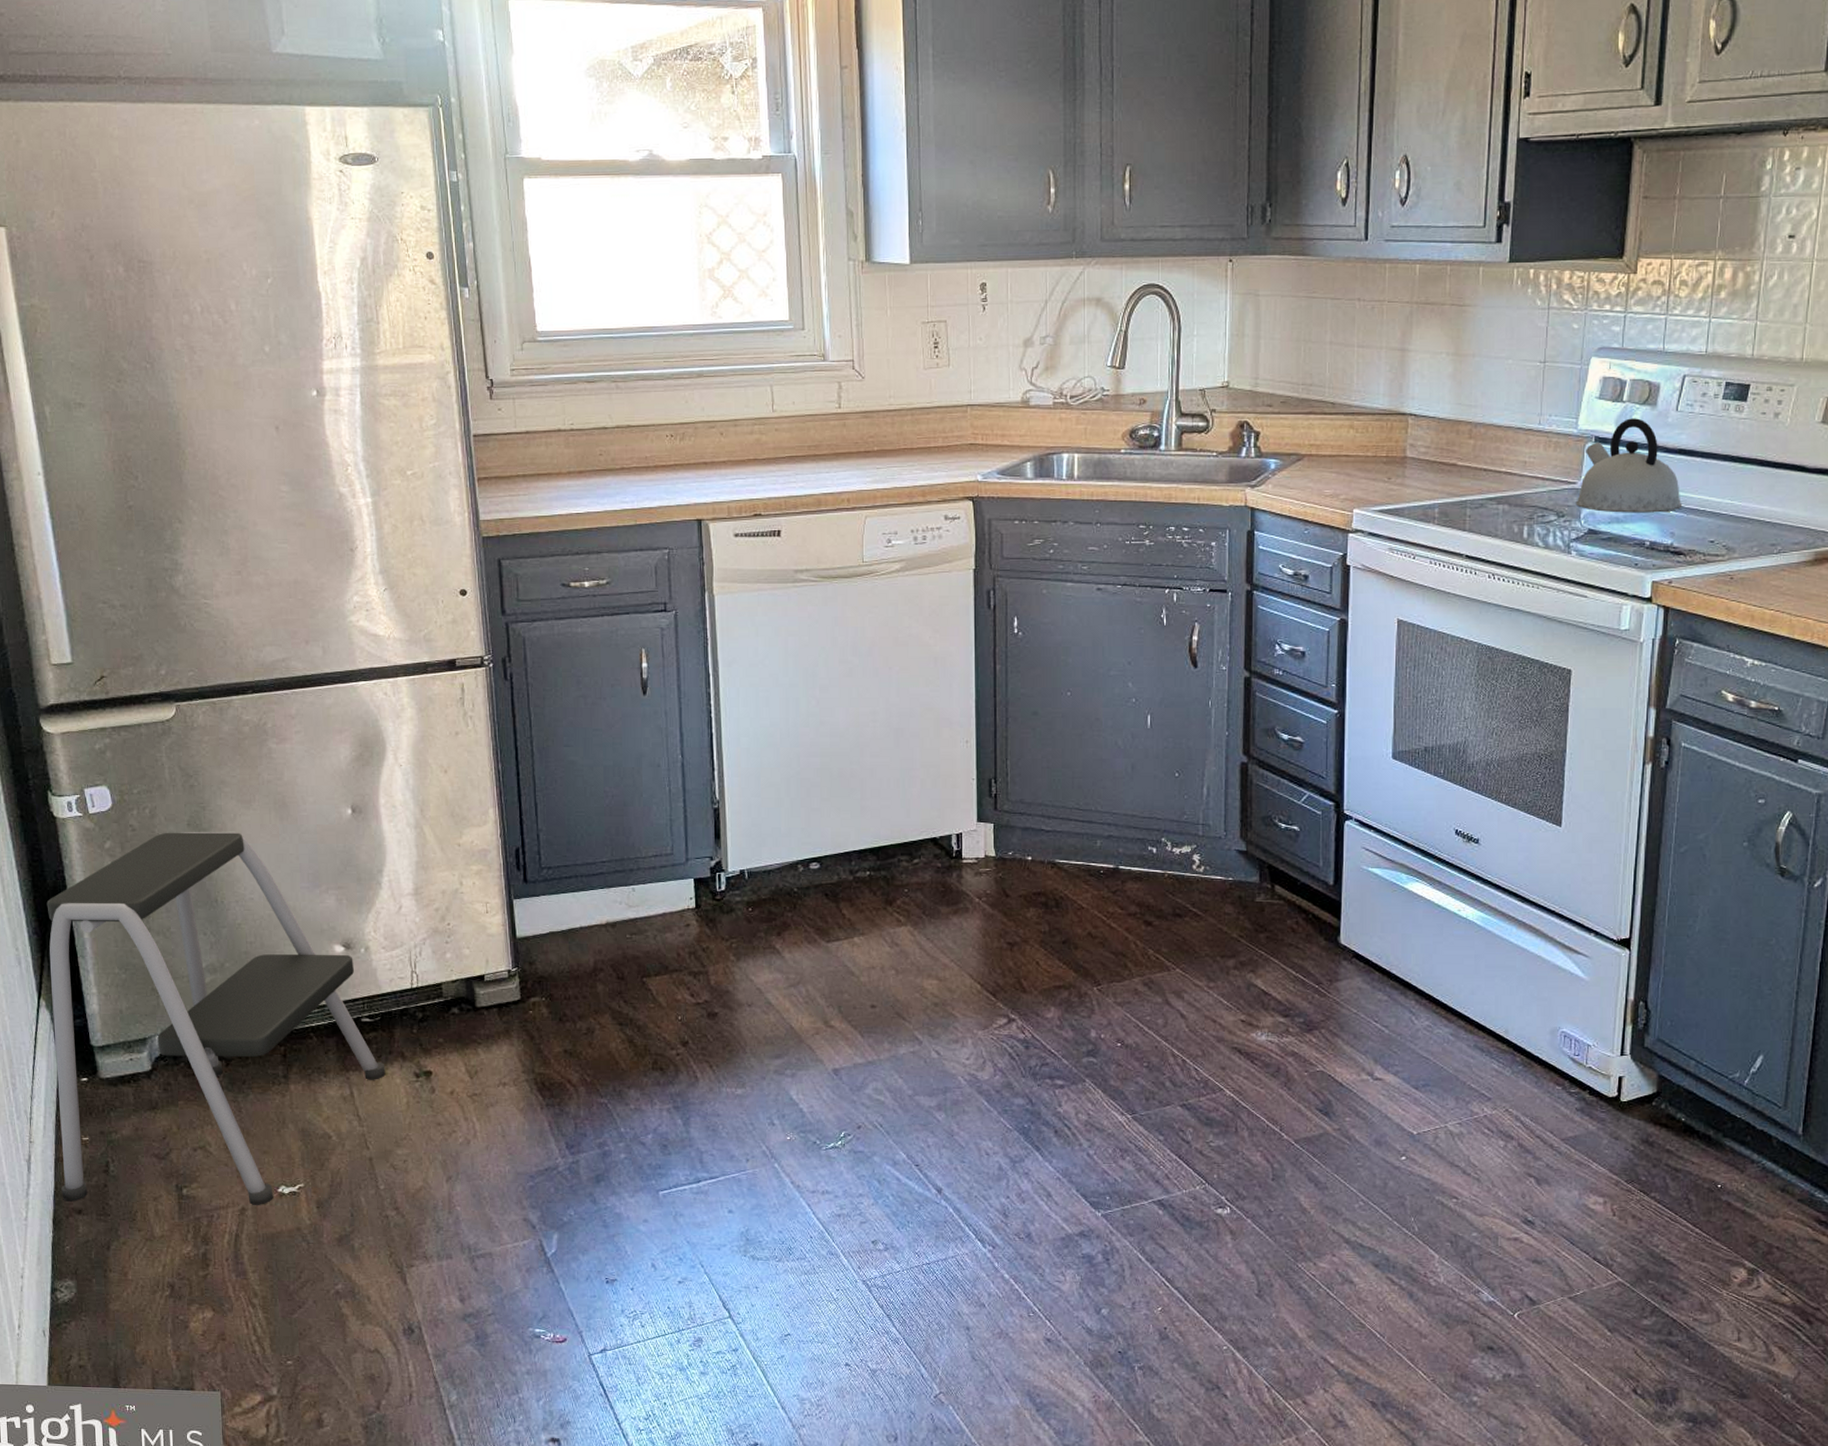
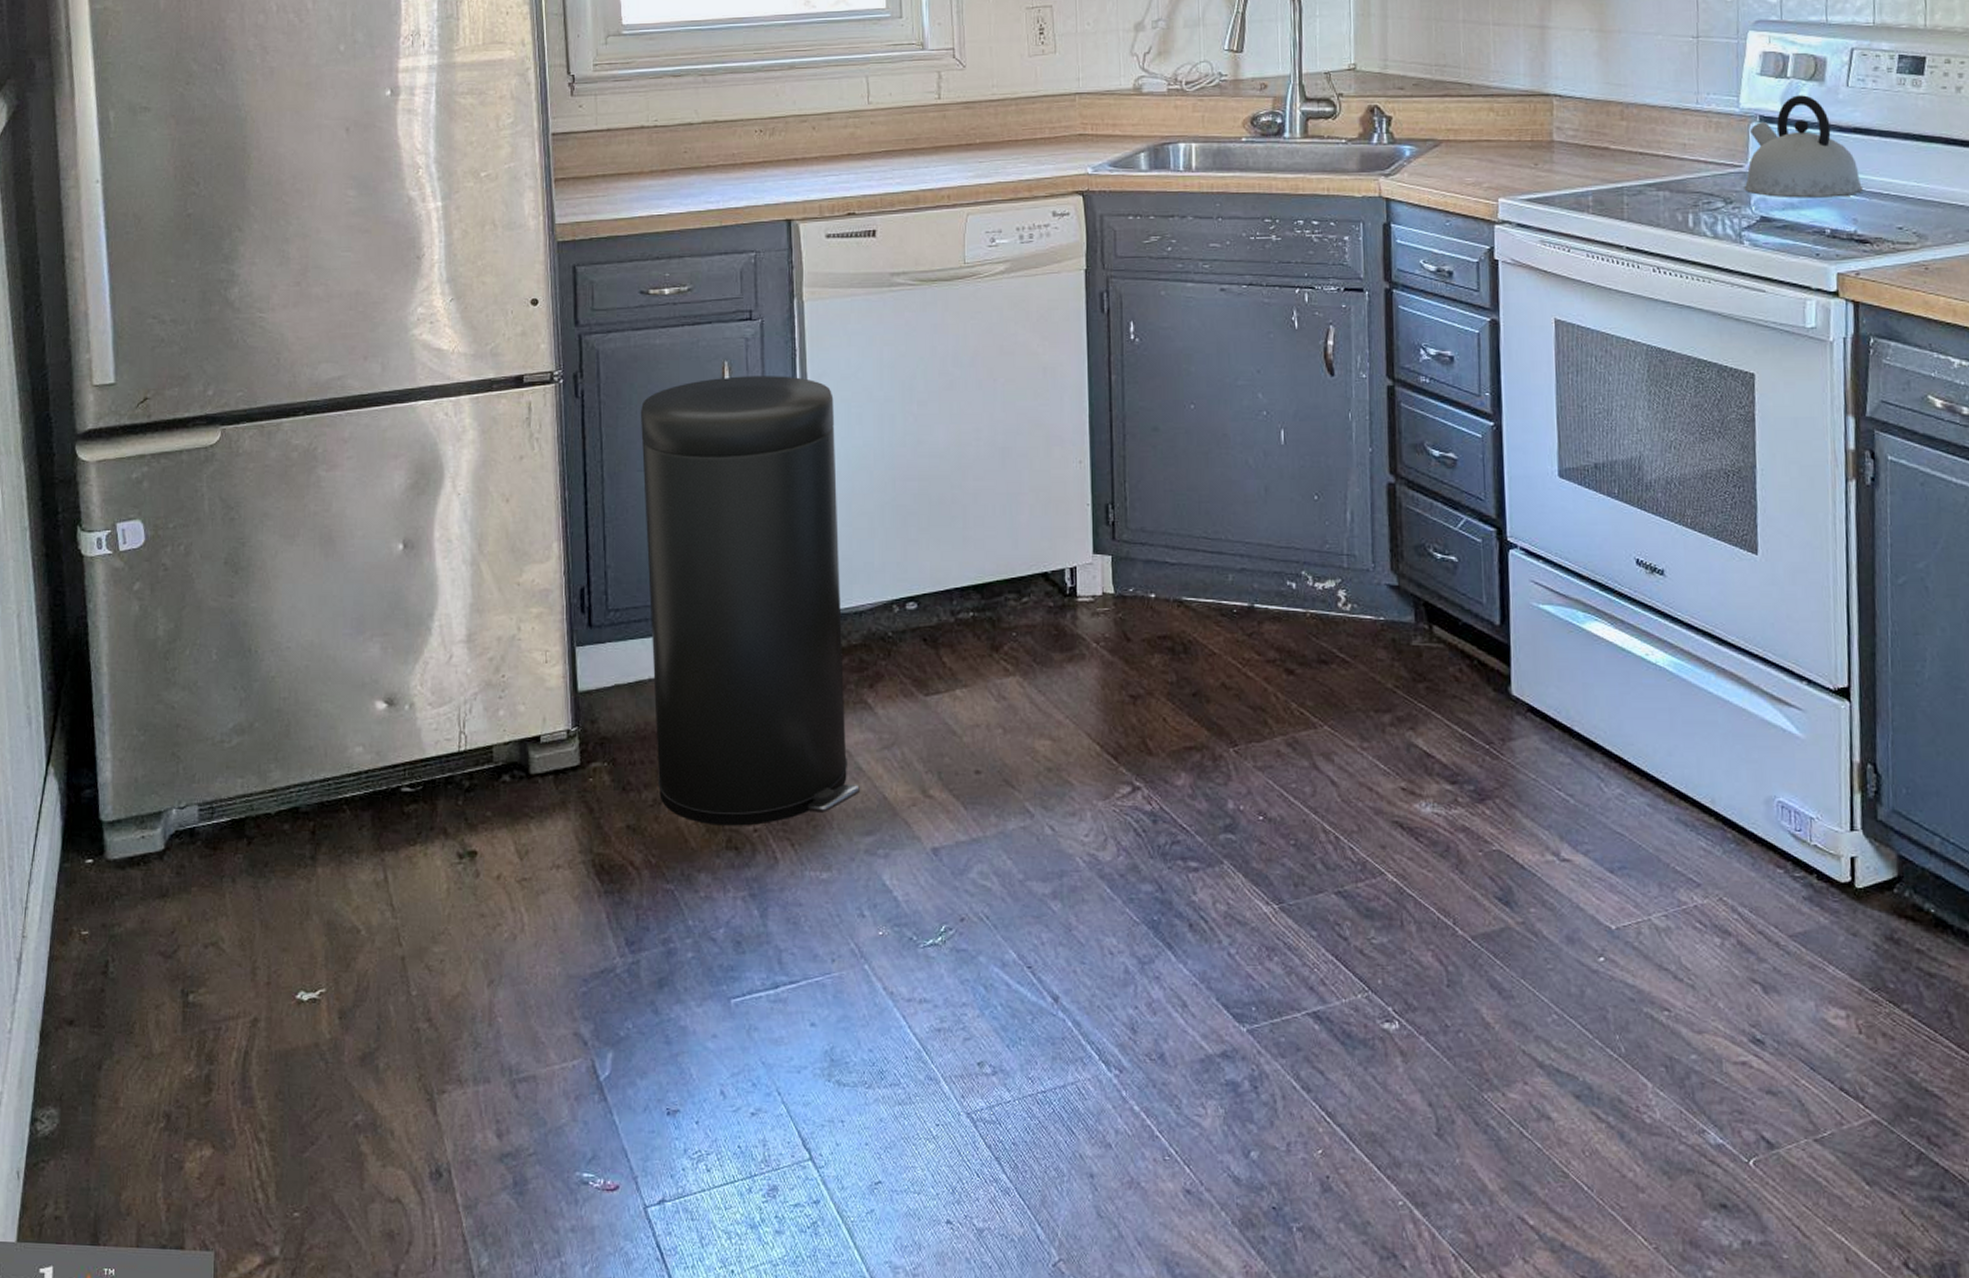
step stool: present [46,831,386,1205] -> none [52,570,425,1015]
pedal bin: none [565,662,770,1051] -> present [640,376,860,826]

